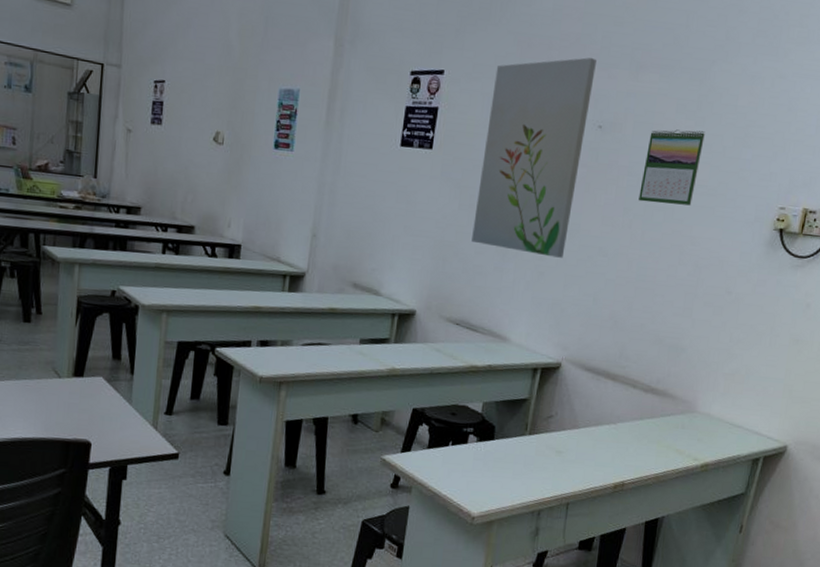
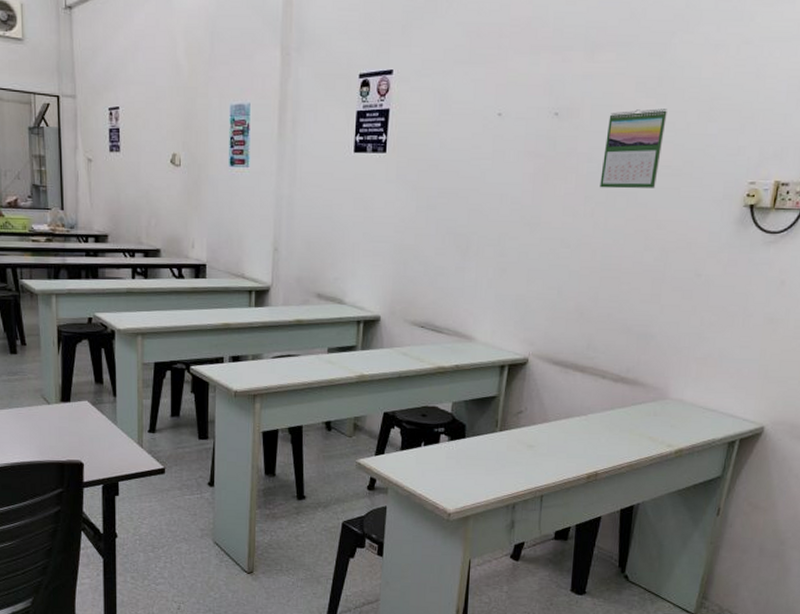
wall art: present [471,57,597,258] -> none [431,42,549,253]

